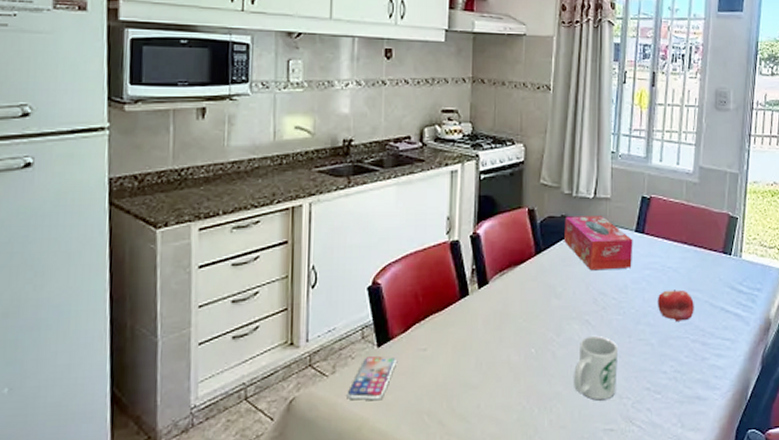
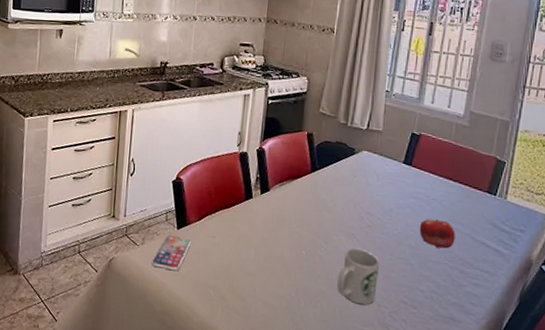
tissue box: present [564,216,633,271] -> none [337,143,401,195]

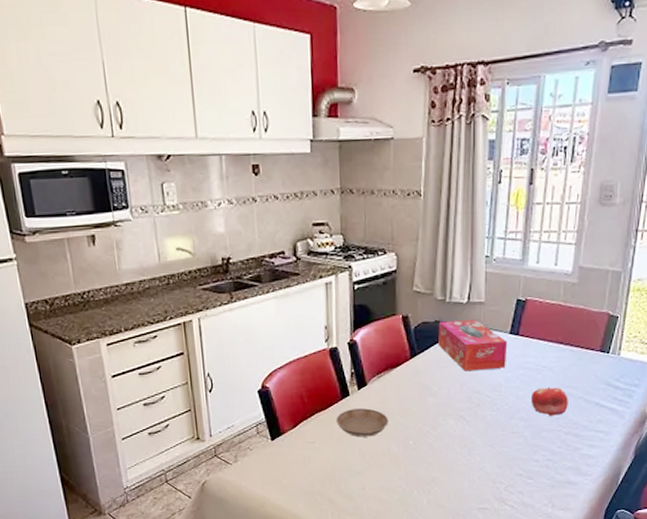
smartphone: present [152,235,191,271] -> none [249,448,289,484]
saucer: none [237,211,285,240] -> present [335,408,389,437]
tissue box: none [337,143,401,195] -> present [438,319,508,372]
mug: present [337,248,379,305] -> none [450,429,491,485]

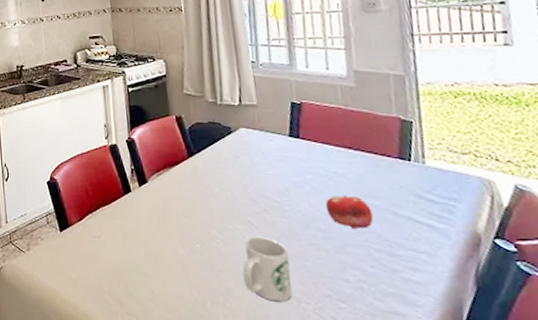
saucer: present [335,408,389,437] -> none [119,206,172,236]
tissue box: present [438,319,508,372] -> none [212,121,291,174]
mug: none [450,429,491,485] -> present [243,236,293,302]

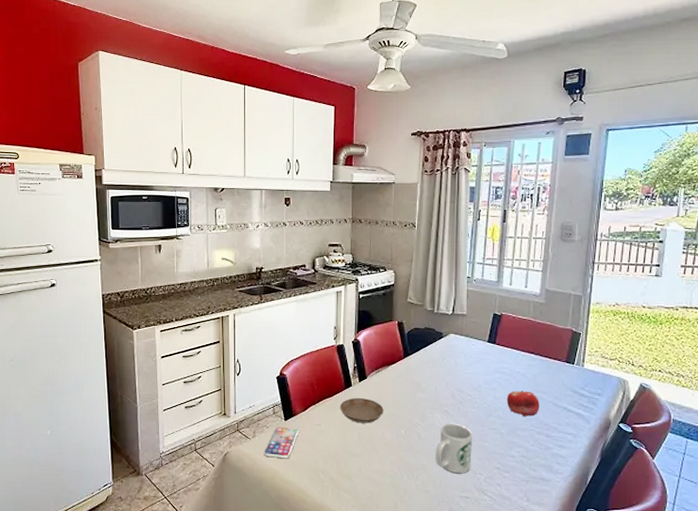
smartphone: none [40,239,77,277] -> present [264,427,298,459]
saucer: none [119,206,172,236] -> present [339,398,384,423]

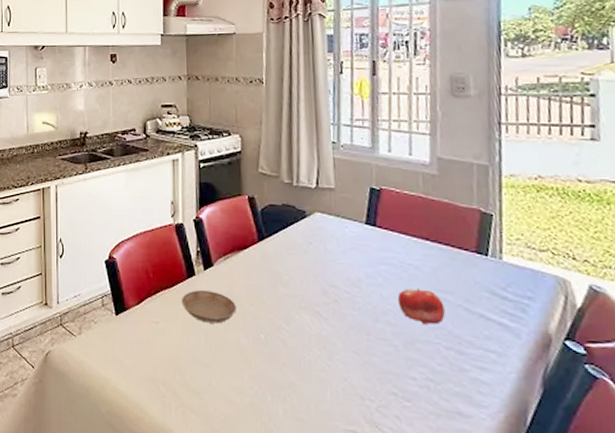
smartphone: present [264,427,298,459] -> none [91,323,132,364]
mug: present [436,423,472,474] -> none [307,328,357,399]

